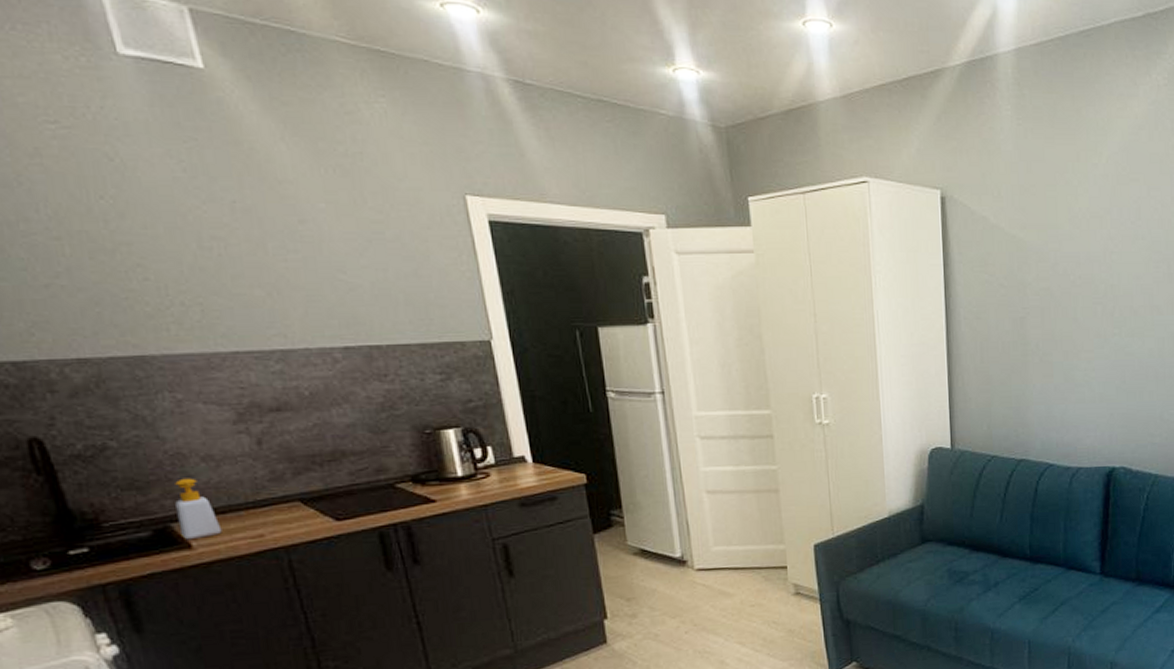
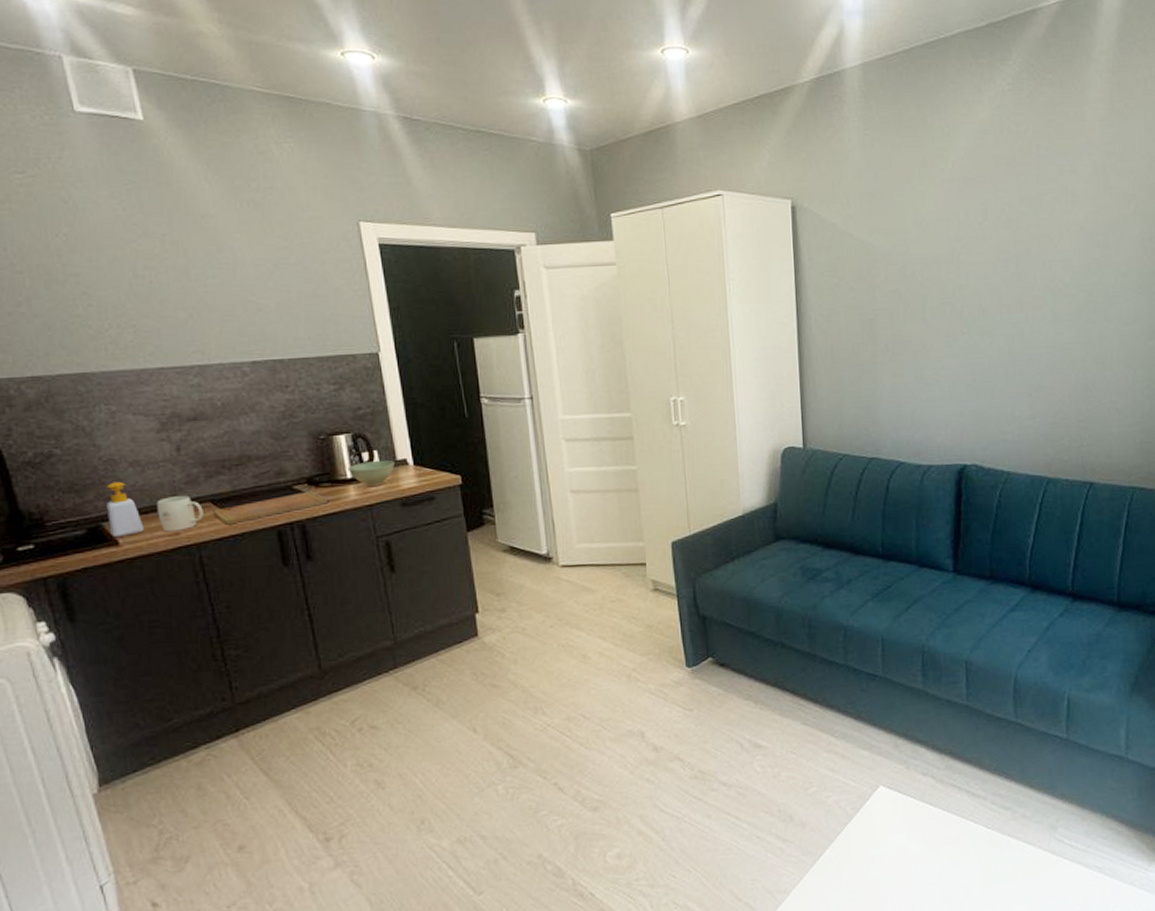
mug: none [235,493,292,534] -> present [156,495,204,532]
cutting board: none [302,490,436,526] -> present [212,491,328,525]
bowl: none [458,456,511,486] -> present [348,460,395,487]

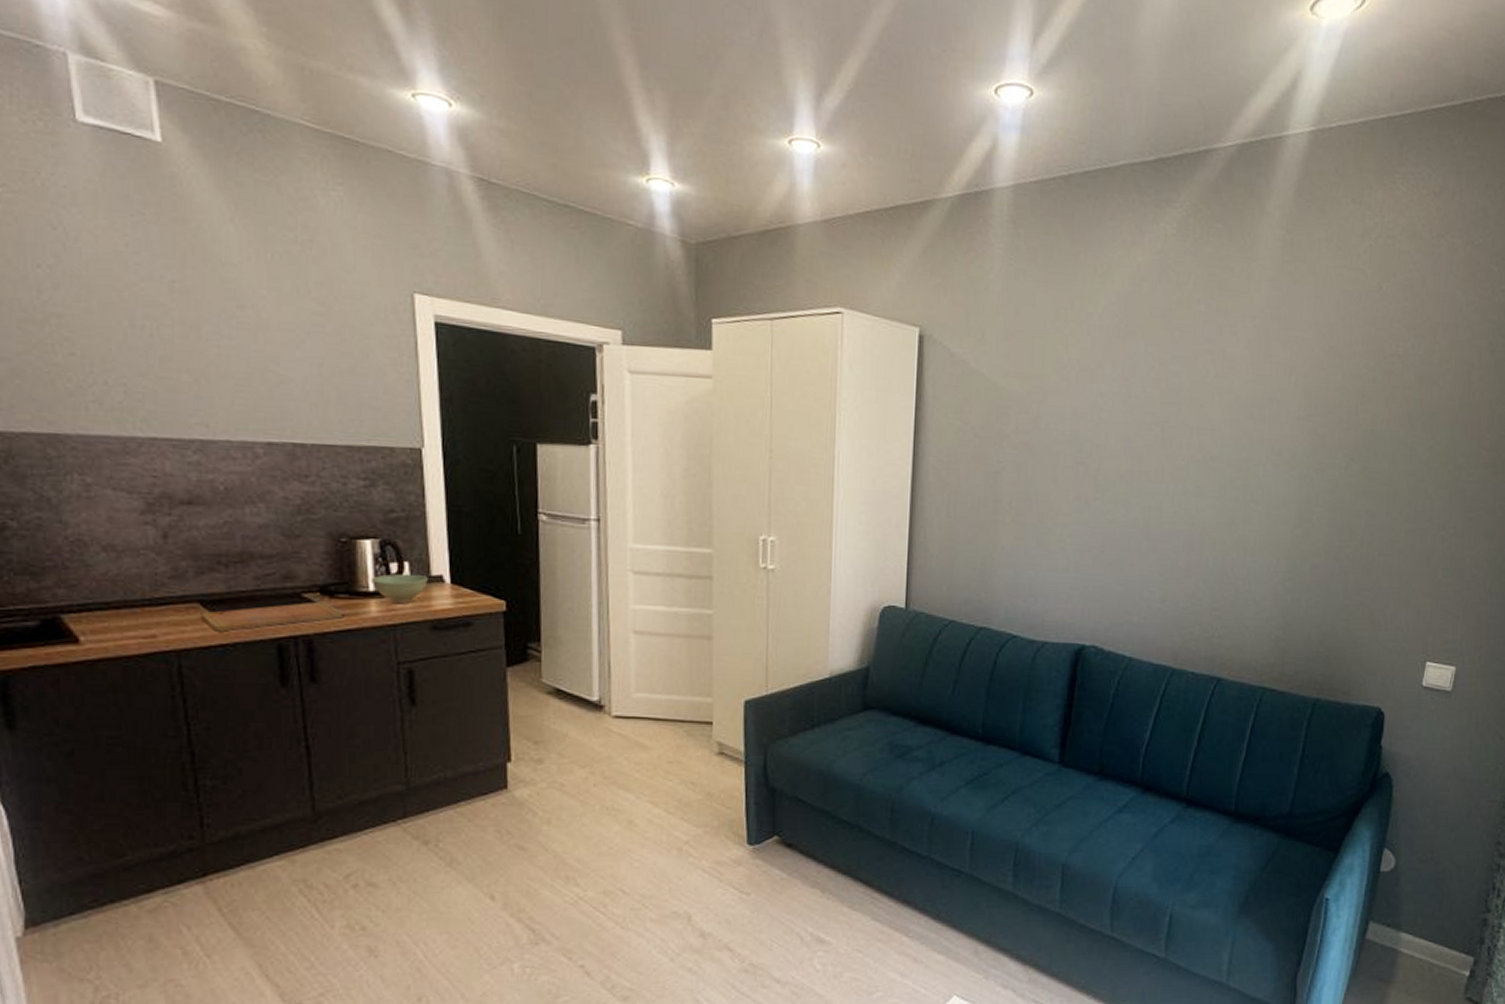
soap bottle: present [107,481,145,538] -> none [68,567,113,634]
mug: present [156,495,204,532] -> none [131,591,189,633]

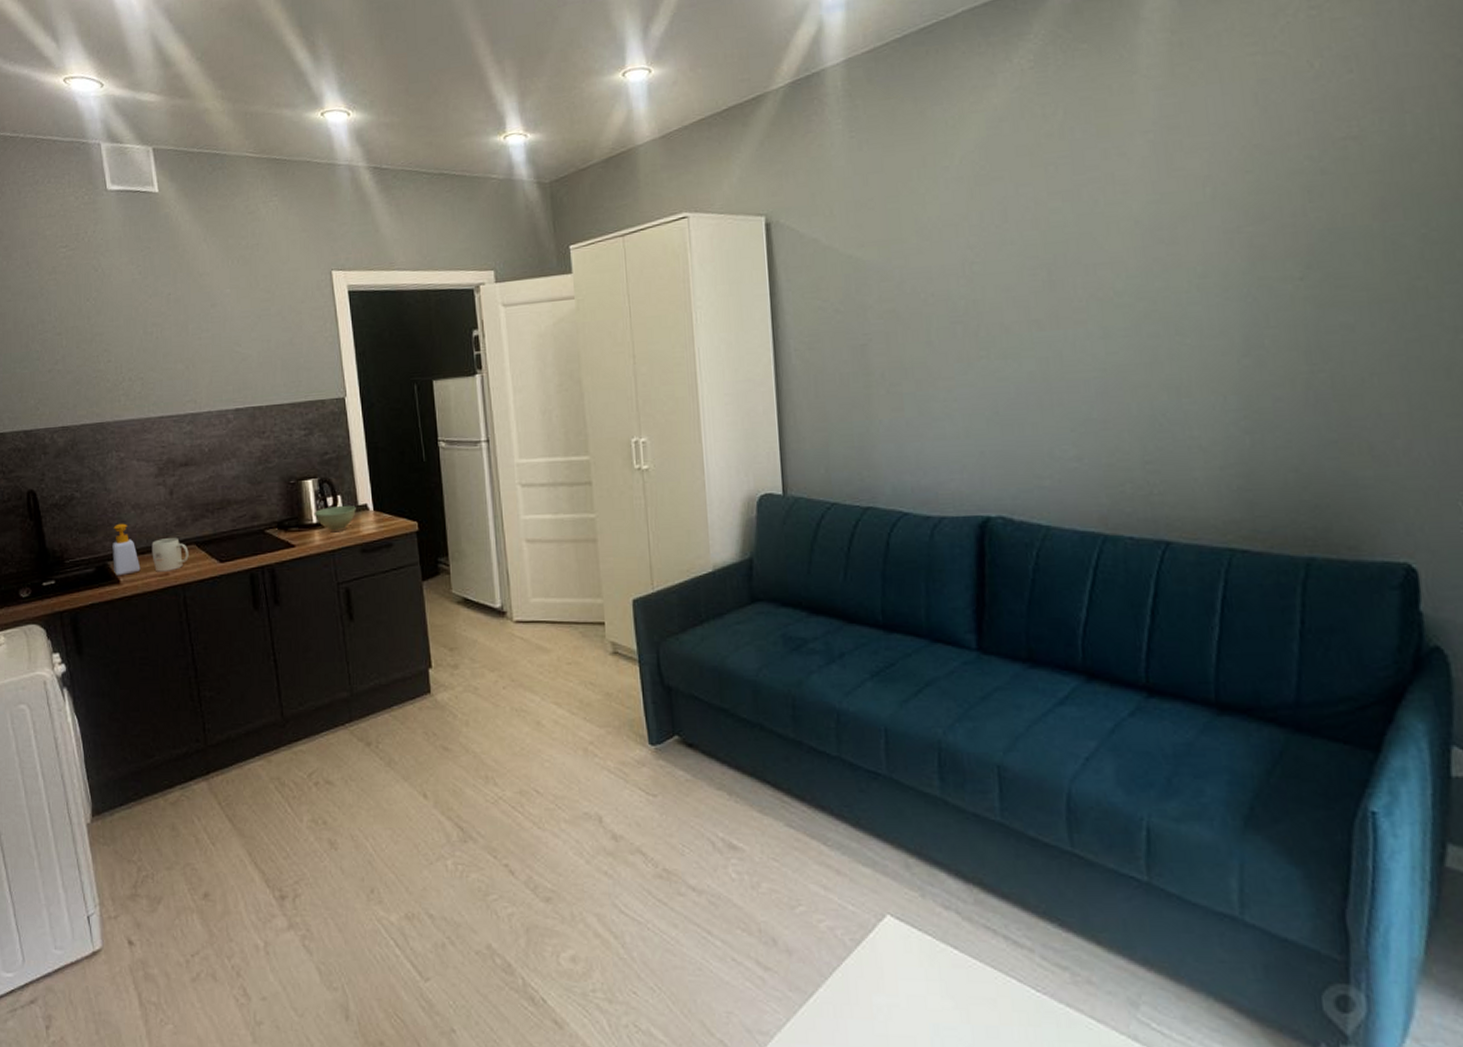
soap bottle: none [68,567,113,634] -> present [112,523,141,577]
mug: none [131,591,189,633] -> present [151,537,189,572]
cutting board: present [200,601,343,632] -> none [196,535,295,567]

